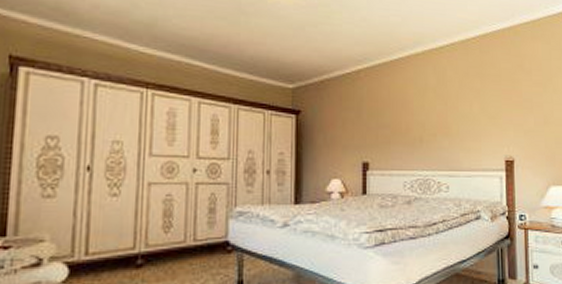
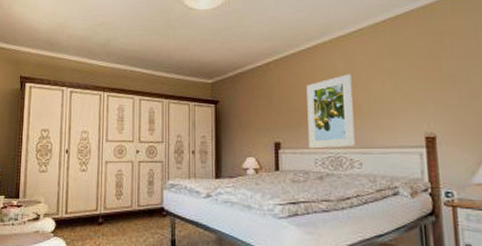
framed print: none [398,91,443,171] -> present [306,74,355,149]

